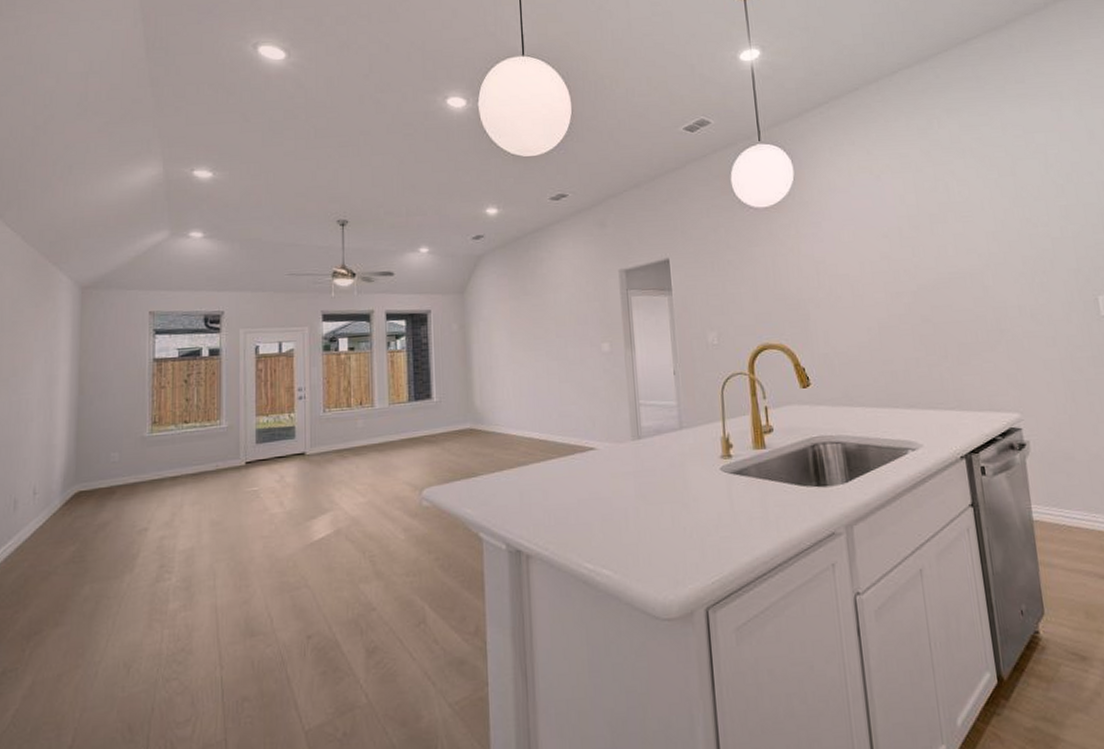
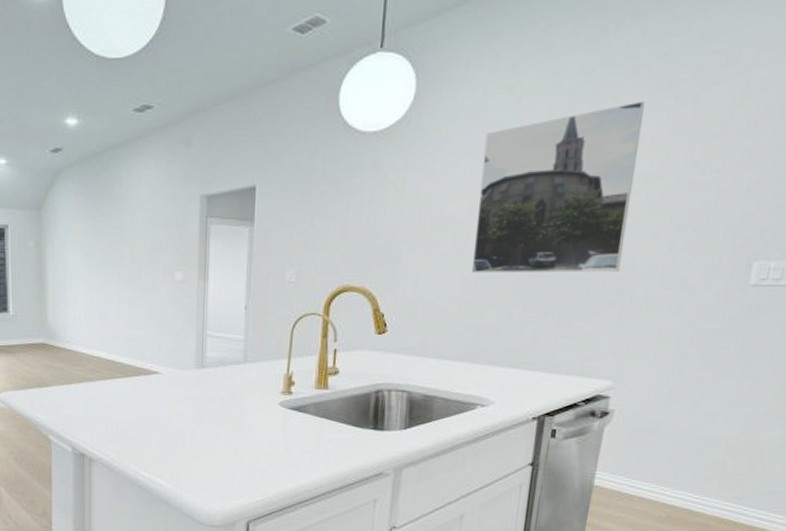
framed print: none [858,174,997,324] -> present [471,101,645,274]

